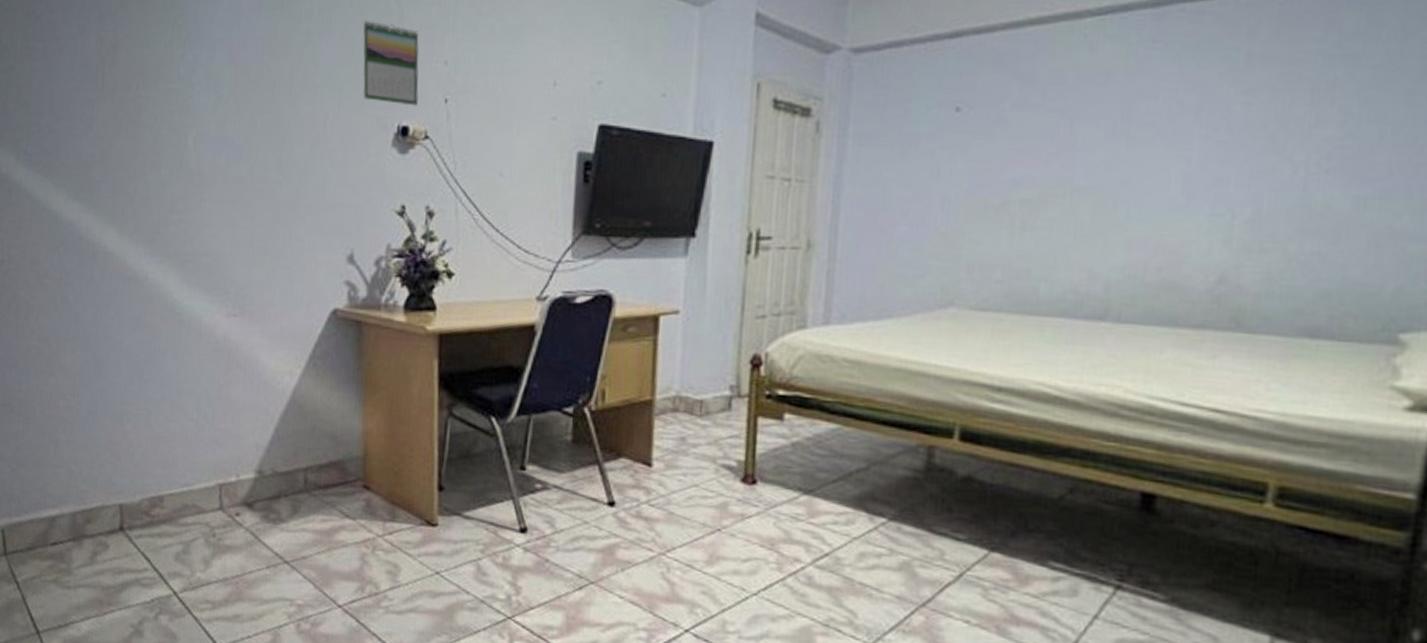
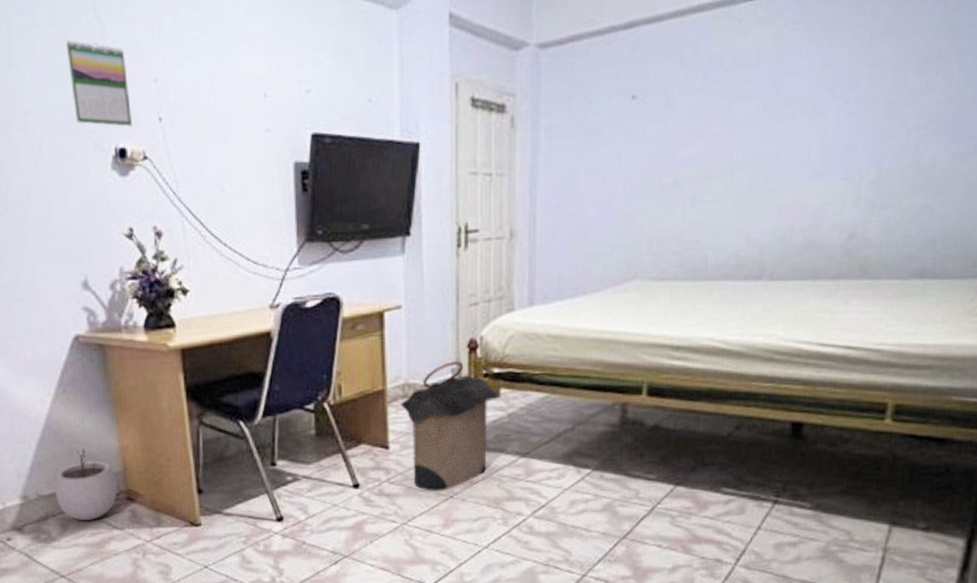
plant pot: none [290,426,356,505] -> present [54,447,118,520]
laundry hamper: none [667,376,785,522] -> present [399,360,501,492]

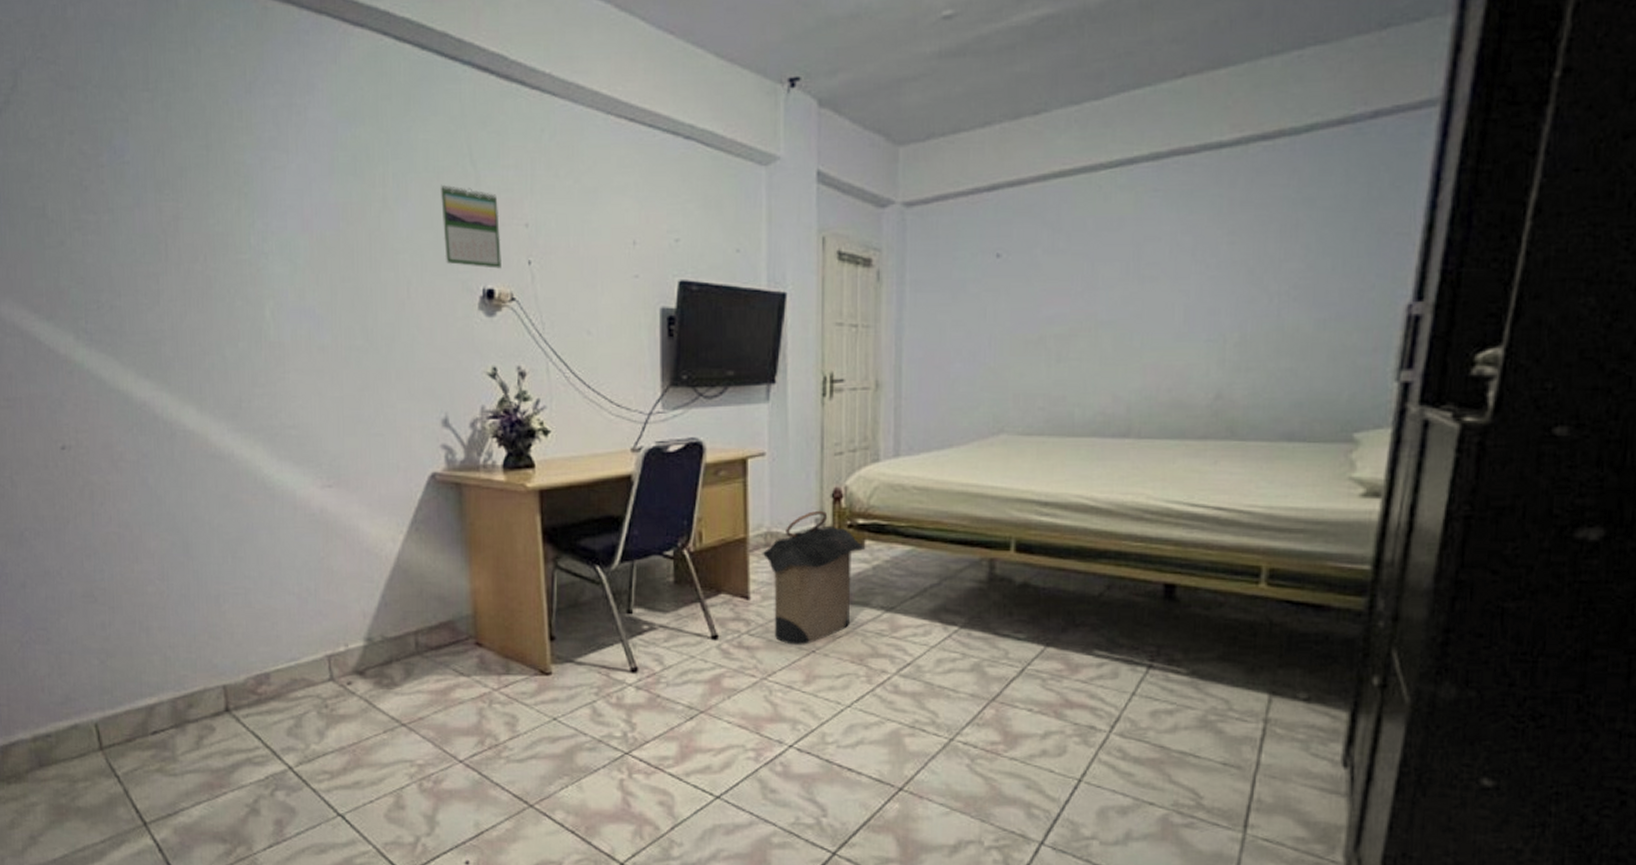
plant pot: present [54,447,118,520] -> none [400,588,467,665]

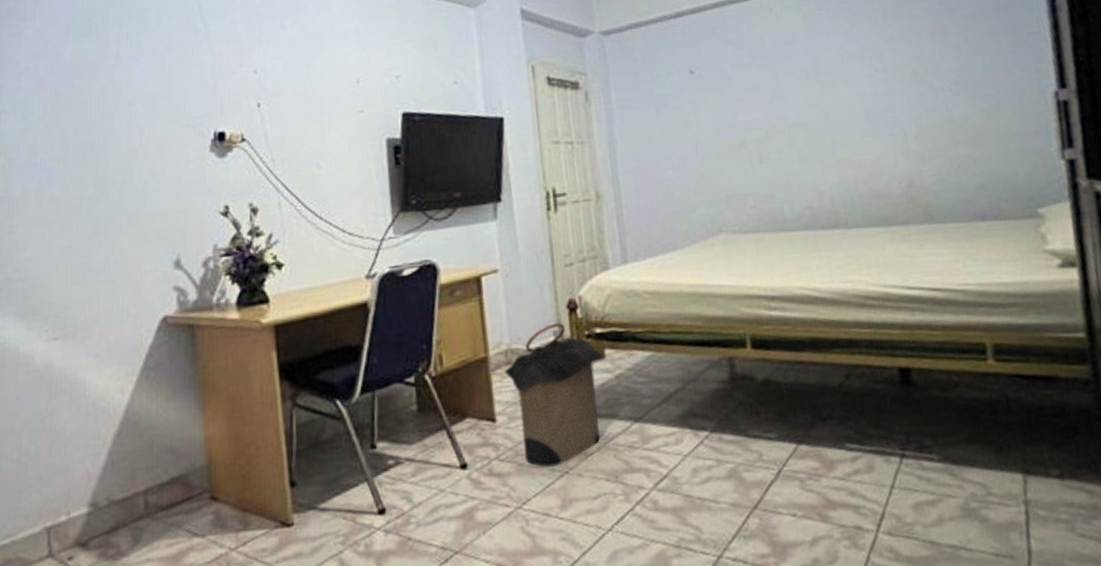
calendar: present [440,184,501,269] -> none [172,40,232,113]

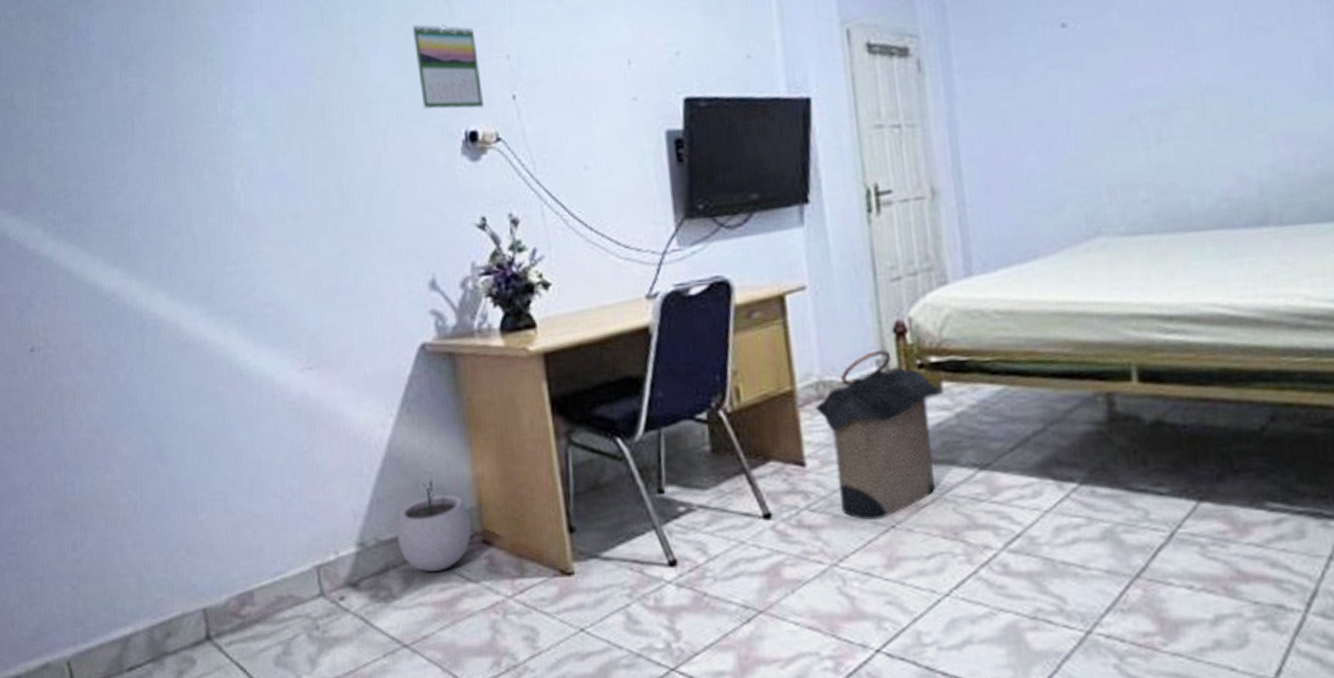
plant pot: none [128,440,201,529] -> present [396,478,472,571]
calendar: none [172,40,232,113] -> present [412,24,484,109]

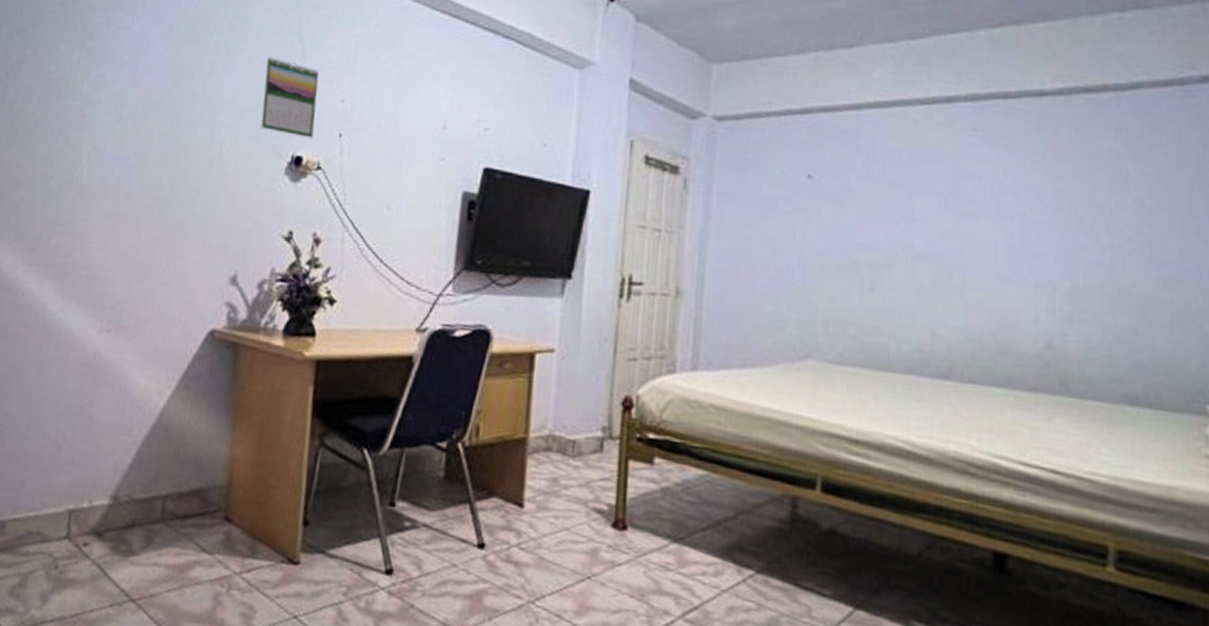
plant pot: present [396,478,472,571] -> none [148,451,218,537]
laundry hamper: present [813,349,944,521] -> none [540,417,655,569]

